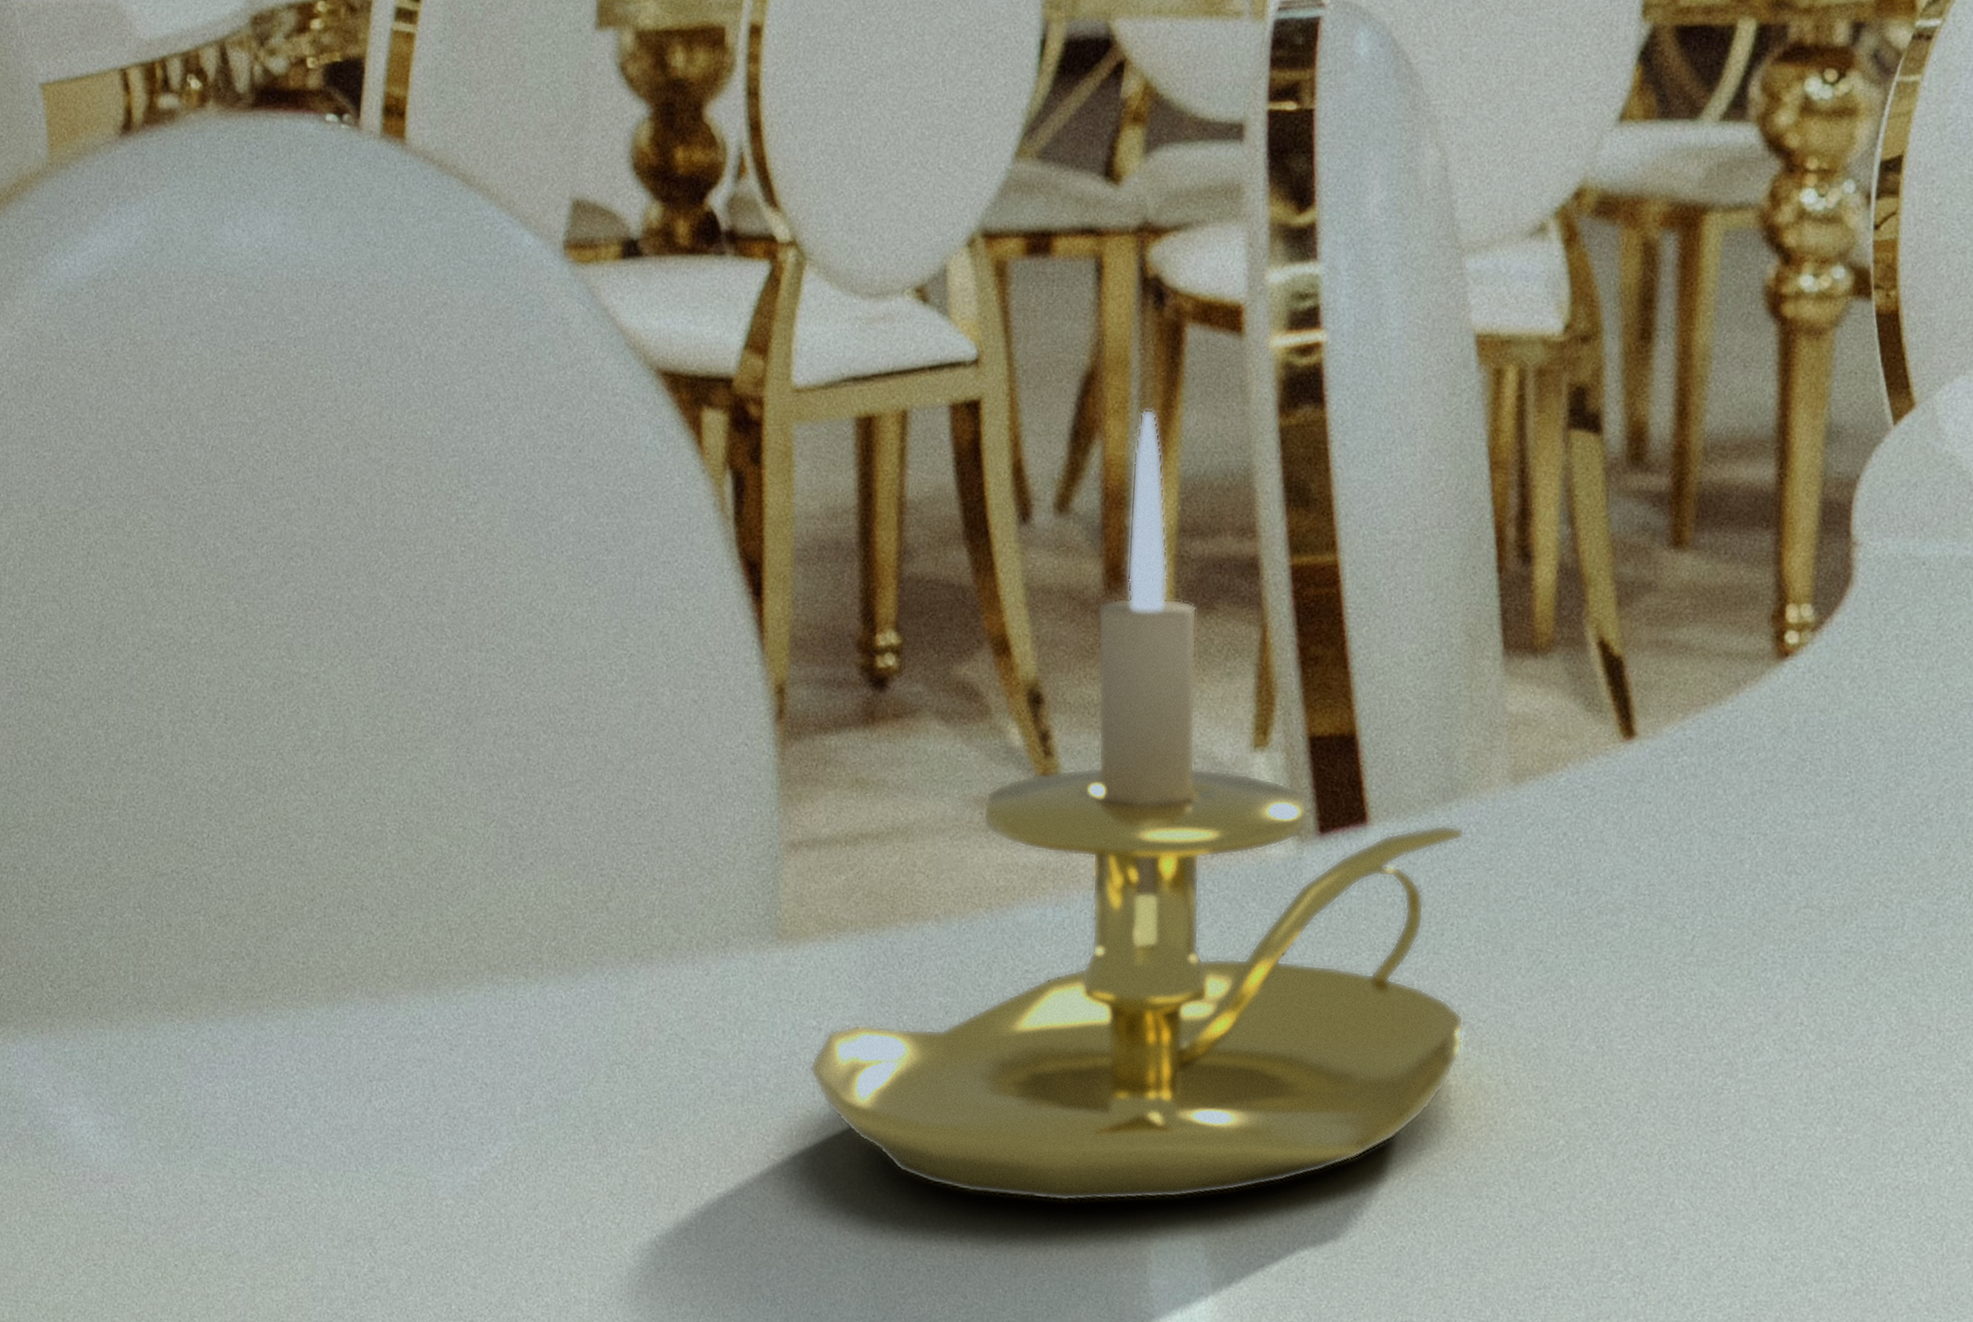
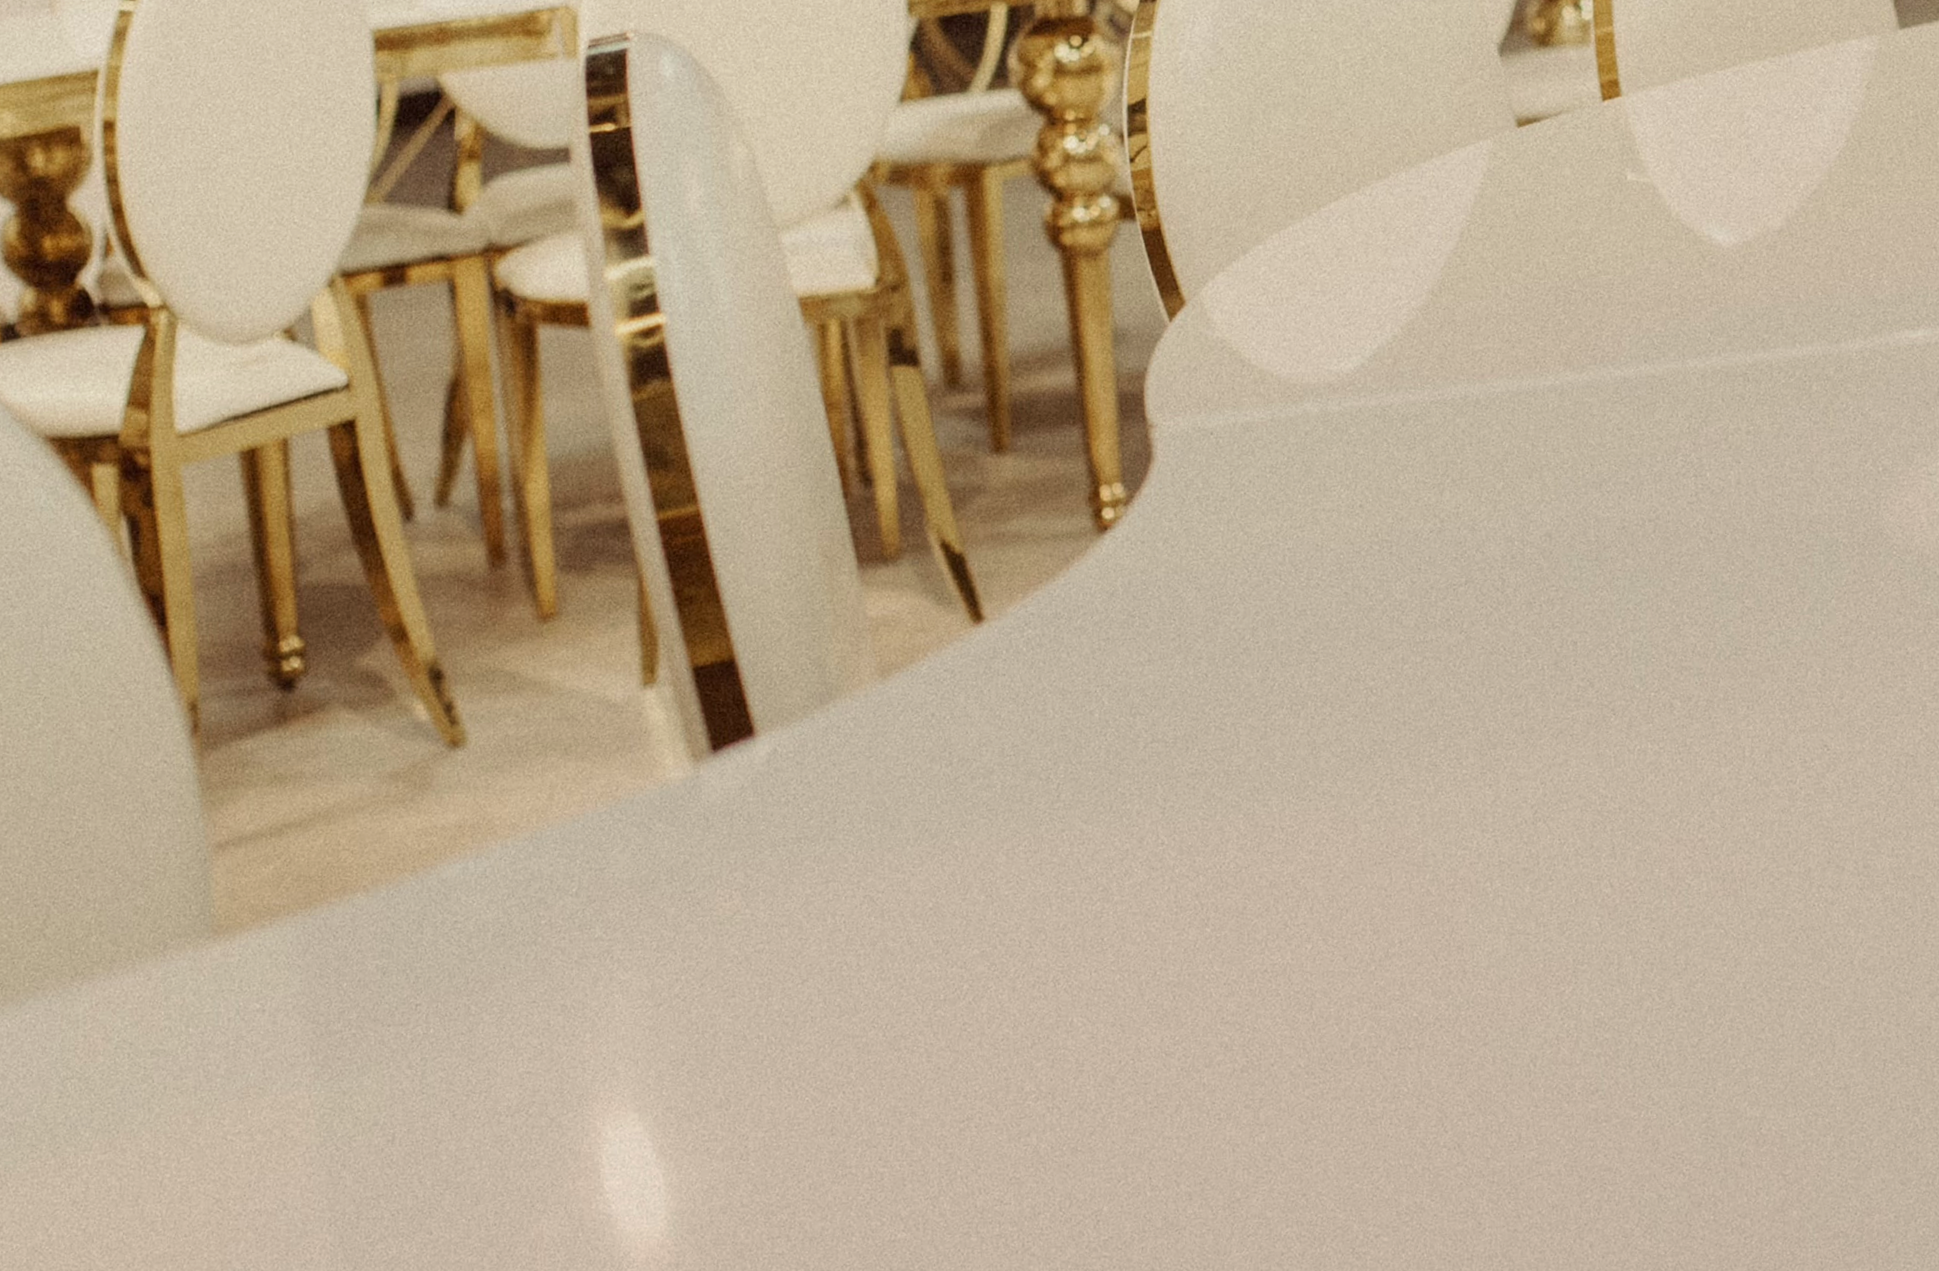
candle holder: present [809,409,1465,1202] -> none [257,404,866,1136]

